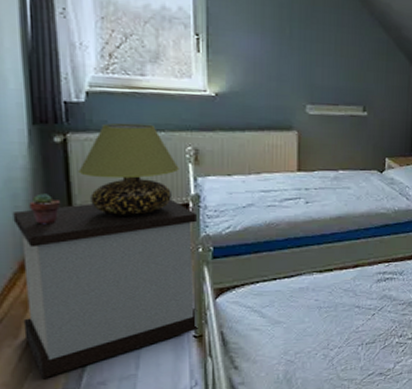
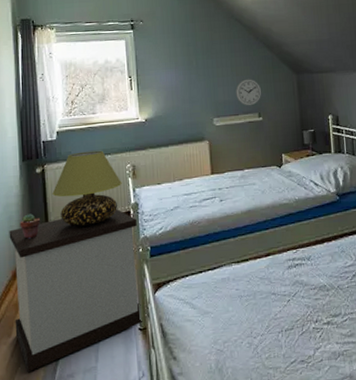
wall clock: none [338,63,371,97] -> present [236,79,262,106]

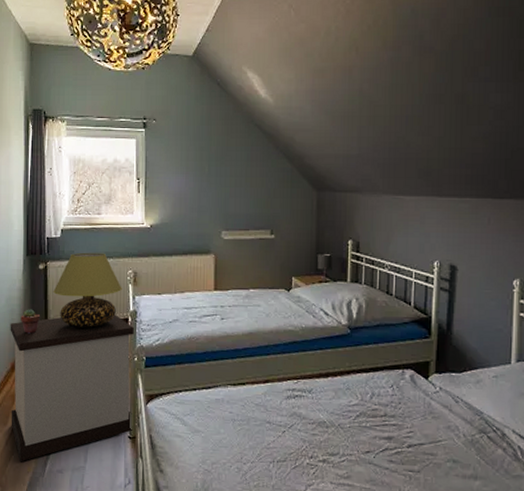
wall clock: present [236,79,262,106] -> none [248,192,277,222]

